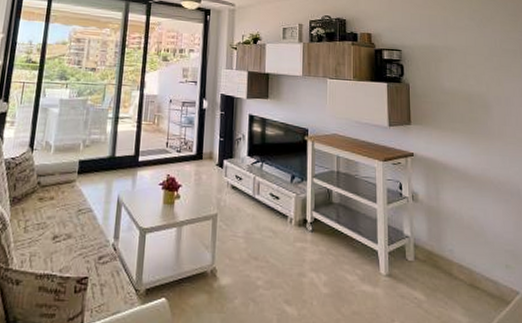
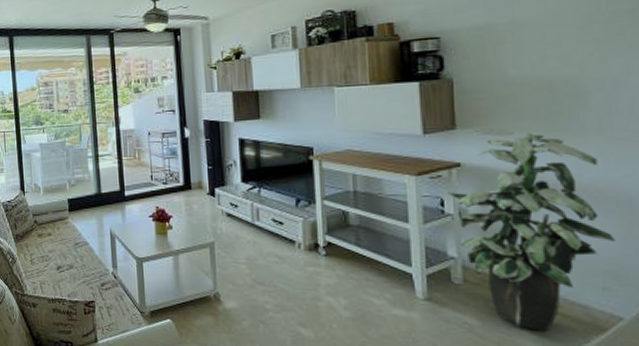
indoor plant: none [404,126,513,305] -> present [447,128,617,331]

